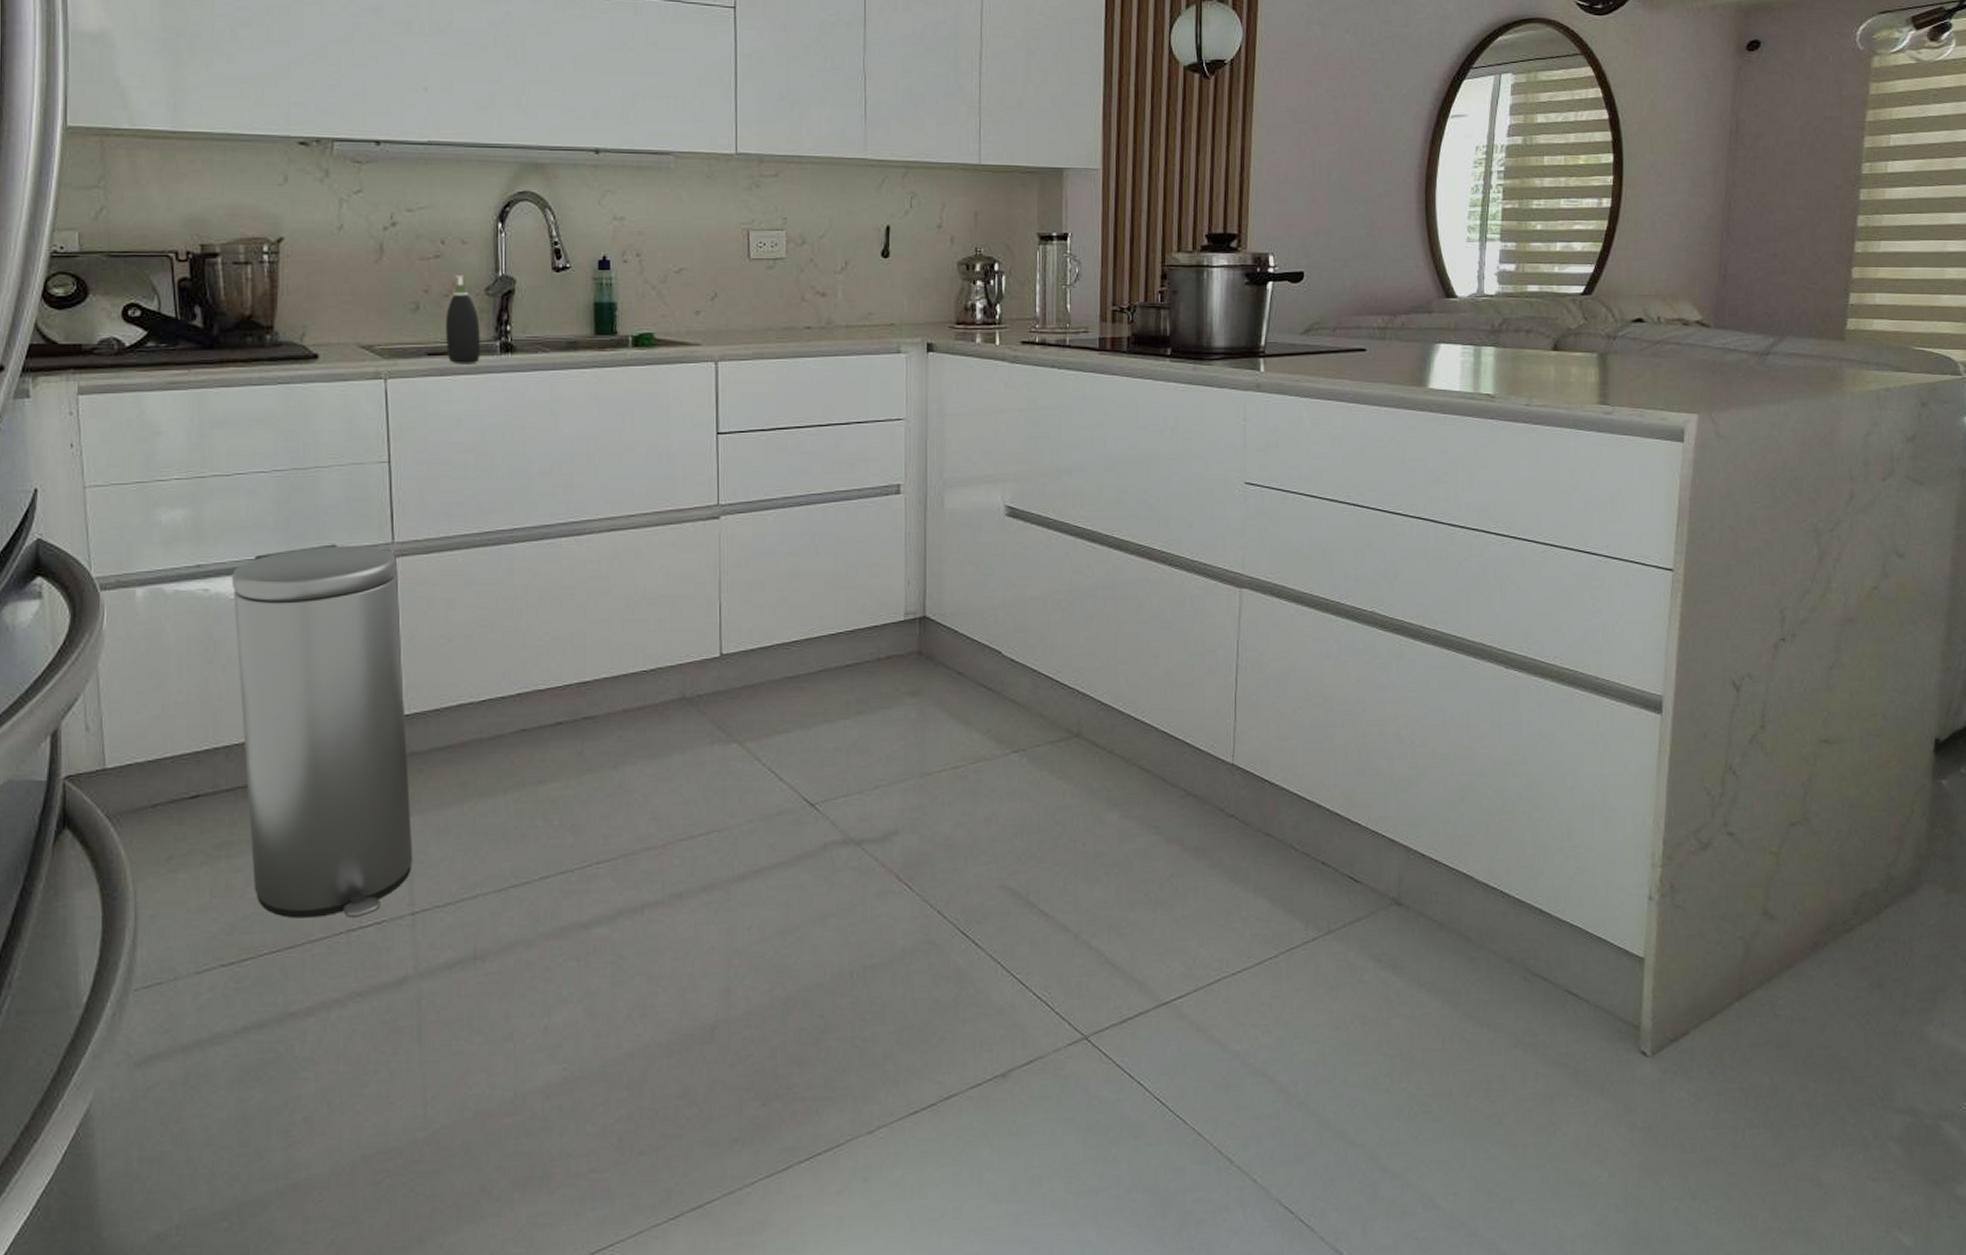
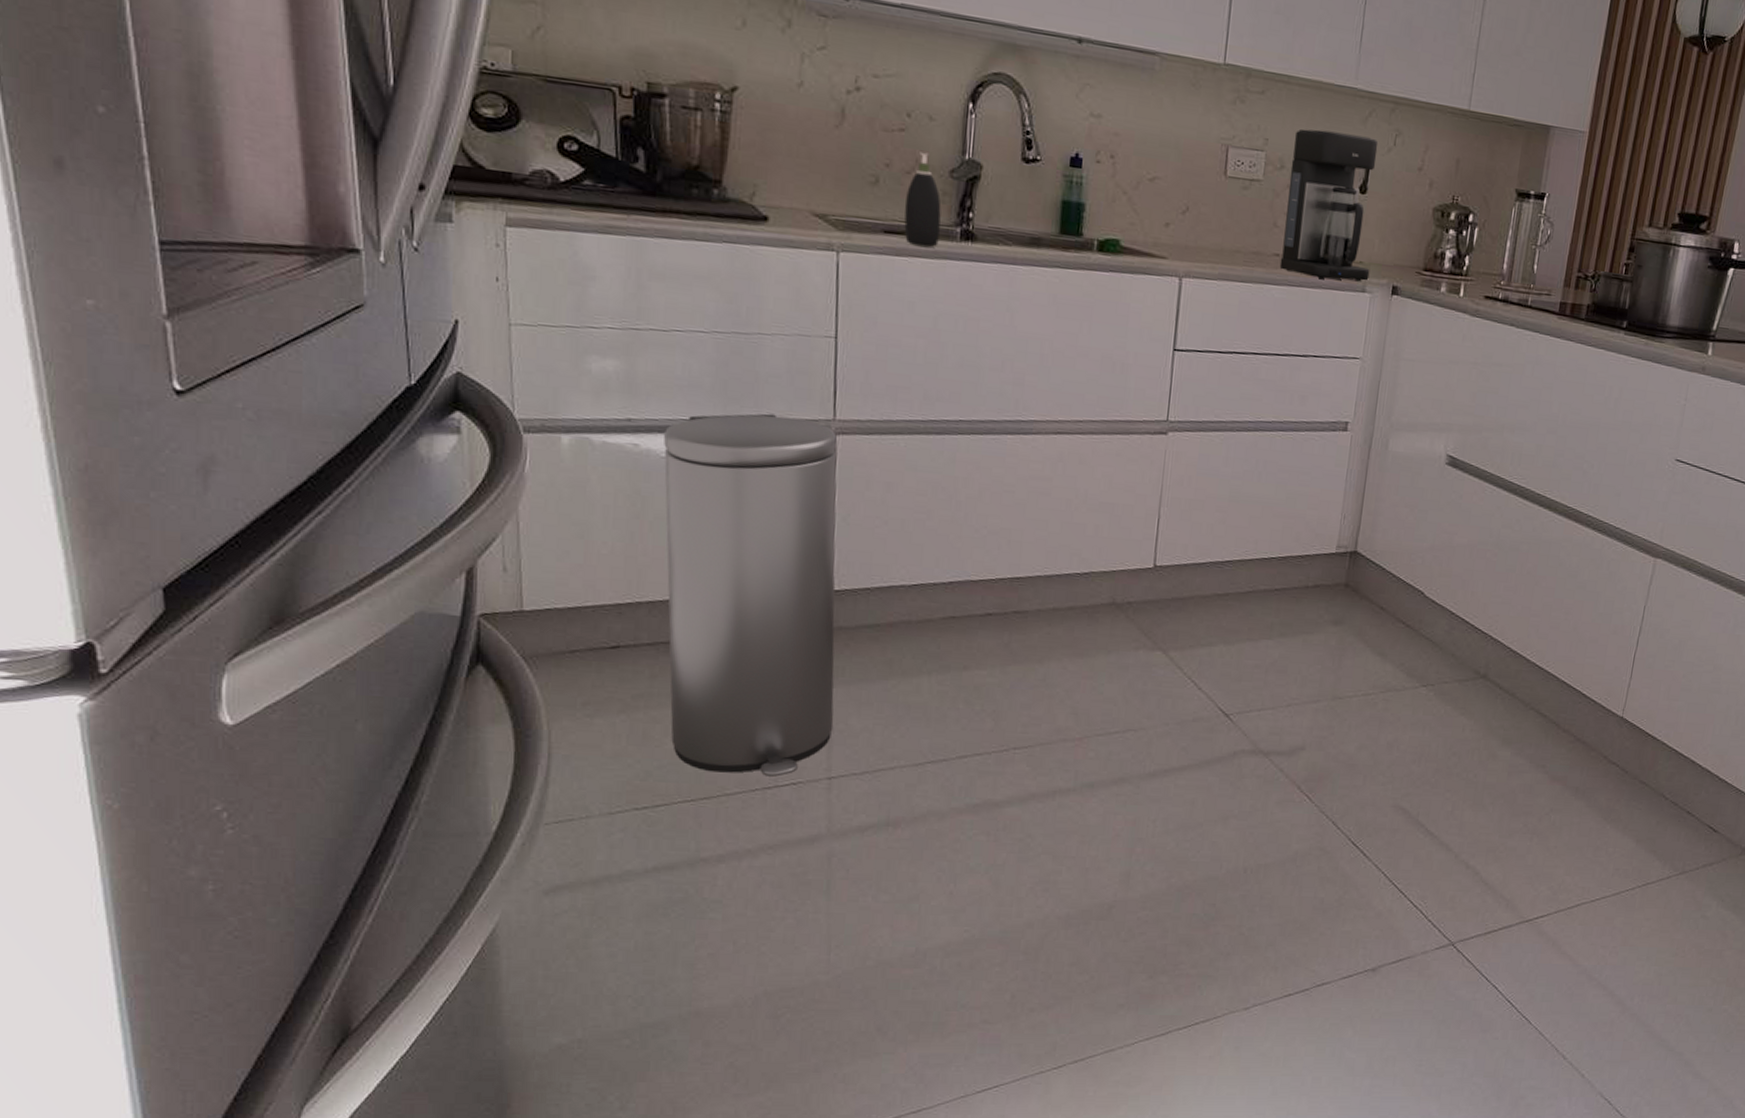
coffee maker: none [812,202,903,345] -> present [1279,129,1379,282]

